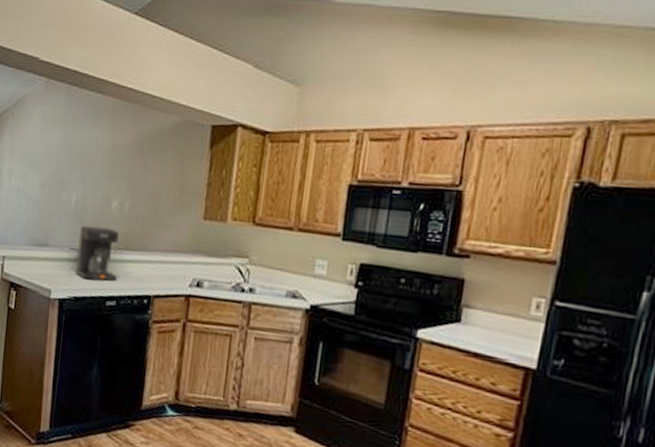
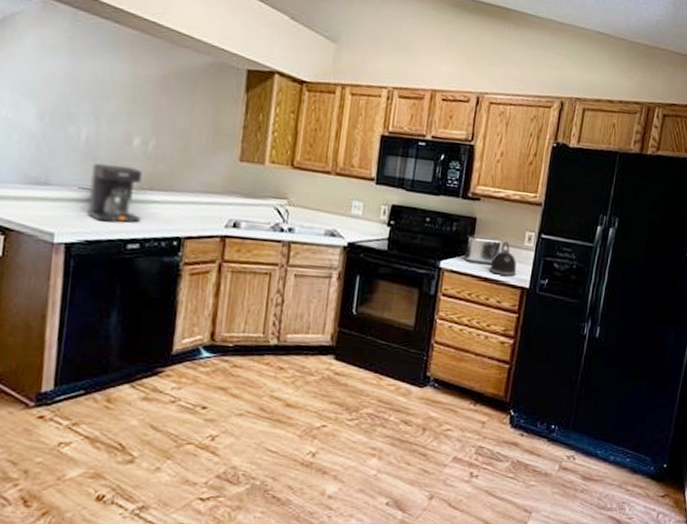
toaster: none [447,298,502,338] -> present [463,234,504,266]
kettle: none [481,308,519,354] -> present [490,241,517,277]

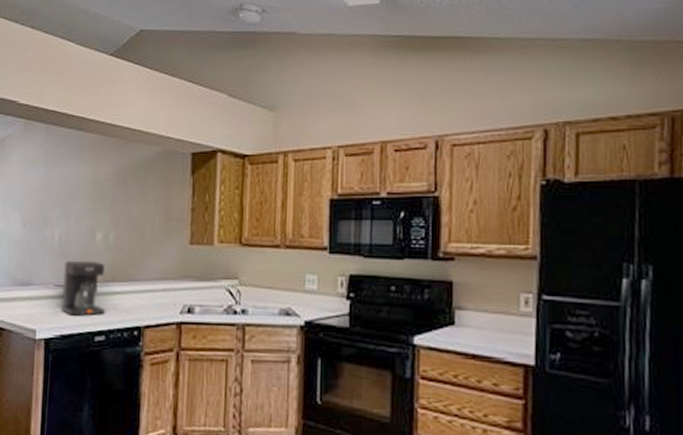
toaster: present [463,234,504,266] -> none [442,301,492,339]
kettle: present [490,241,517,277] -> none [478,306,515,353]

